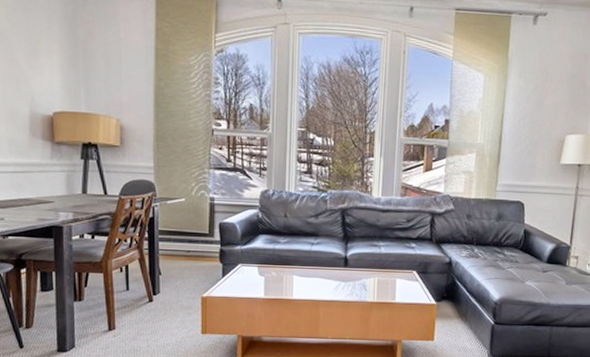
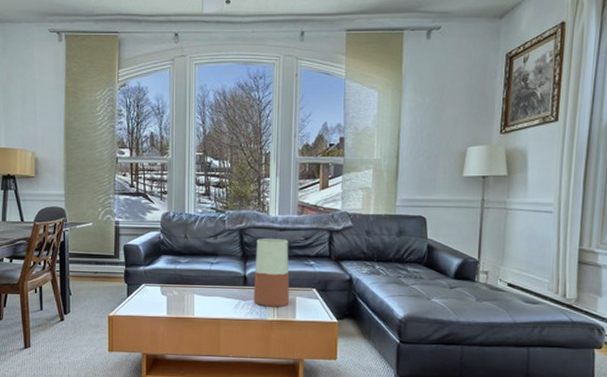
vase: none [354,220,391,289] -> present [254,239,290,307]

